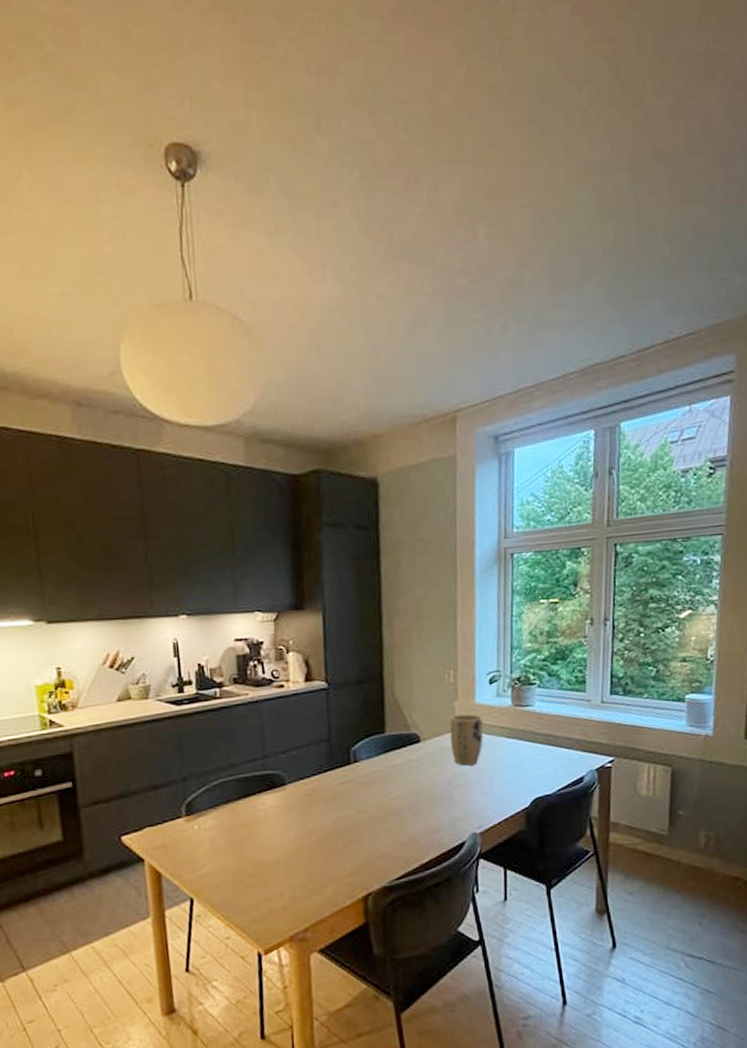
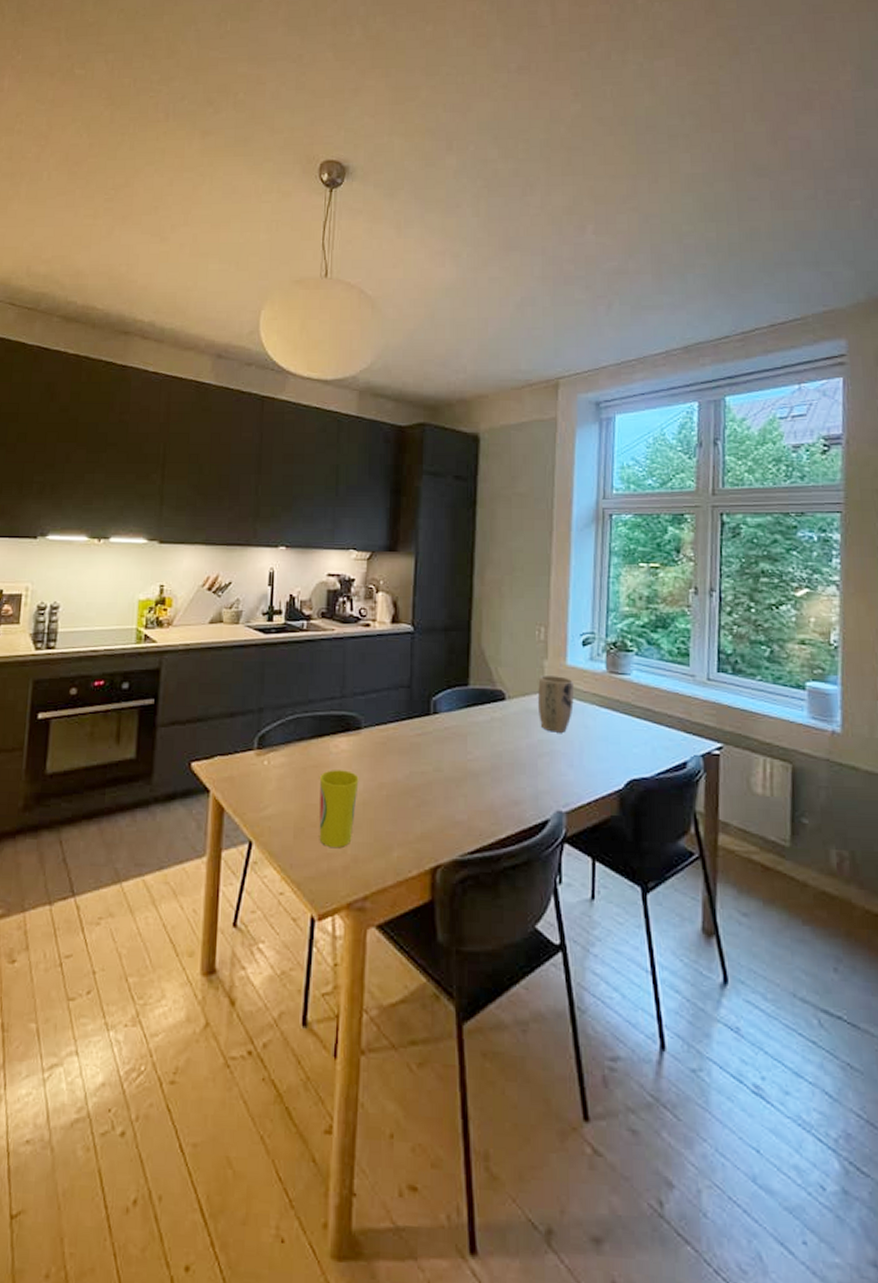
cup: none [250,824,289,893] -> present [319,770,359,847]

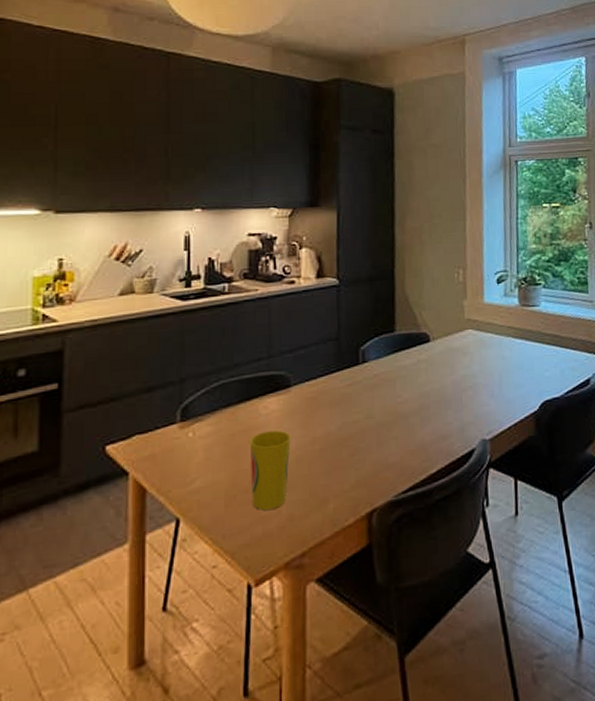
plant pot: present [538,676,575,733] -> none [459,313,492,367]

